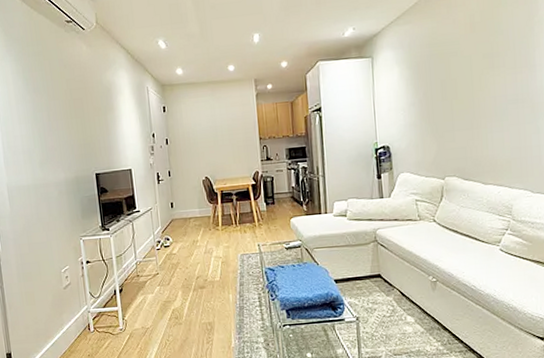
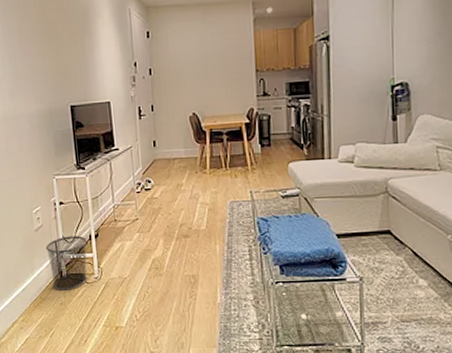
waste bin: none [73,291,113,343] -> present [45,236,88,290]

